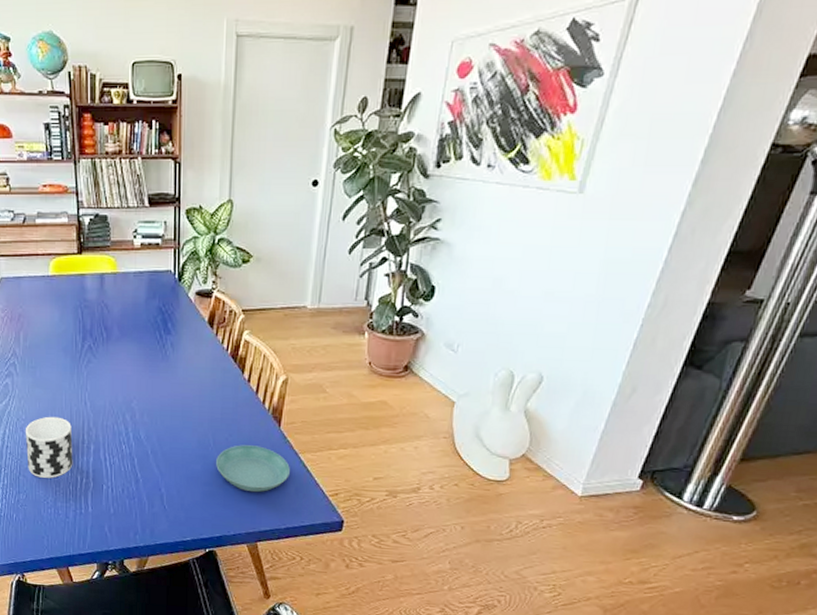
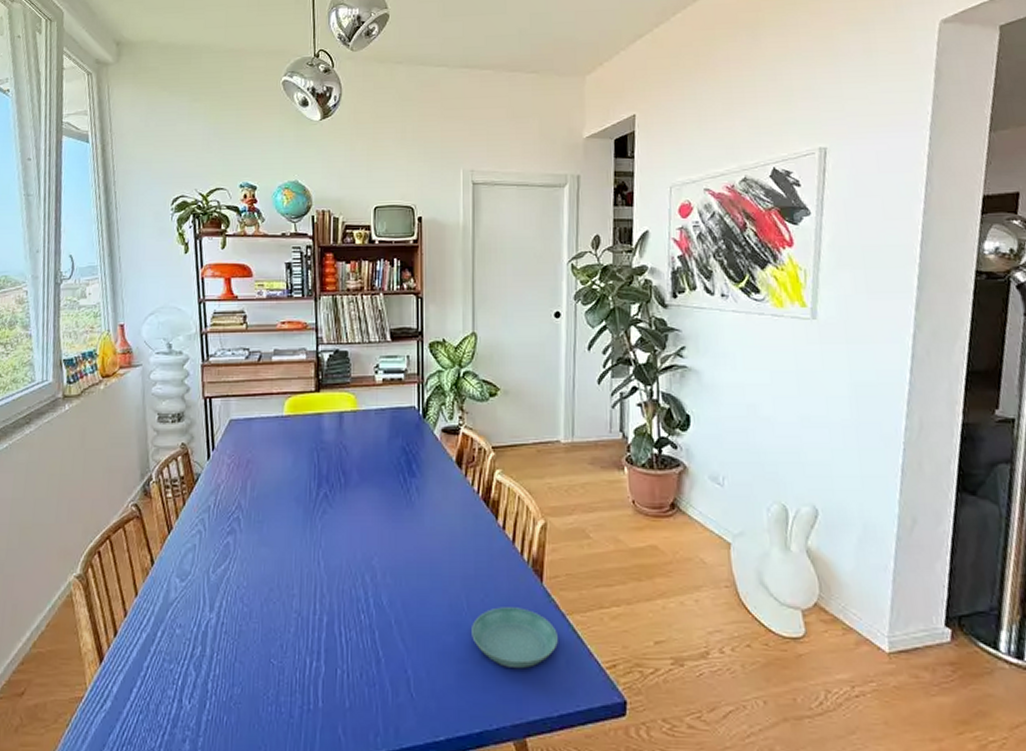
cup: present [25,416,73,478] -> none [245,581,302,663]

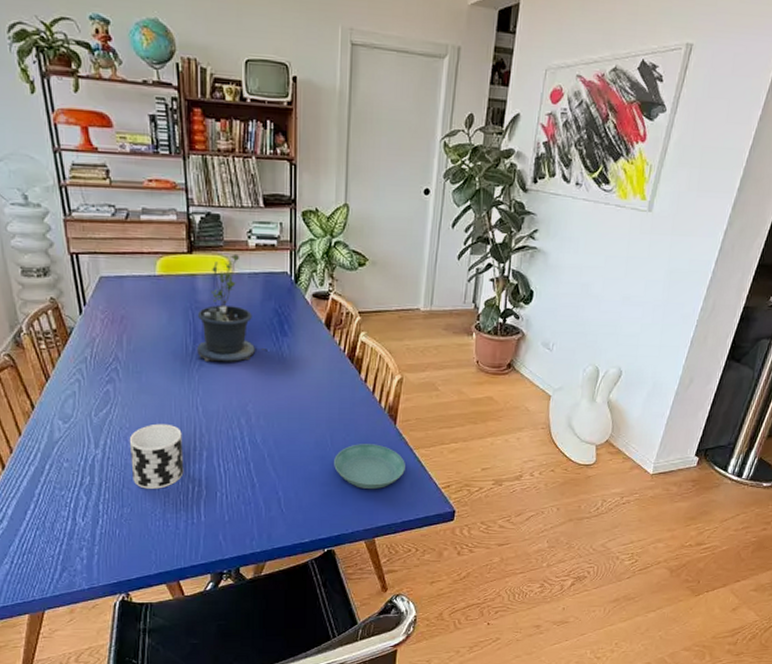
cup: none [245,581,302,663] -> present [129,423,184,489]
potted plant: none [321,389,395,509] -> present [197,253,268,363]

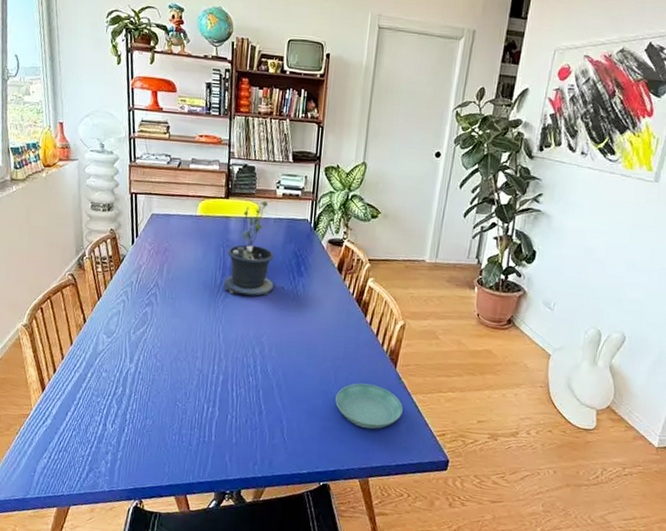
cup: present [129,423,184,489] -> none [157,345,204,406]

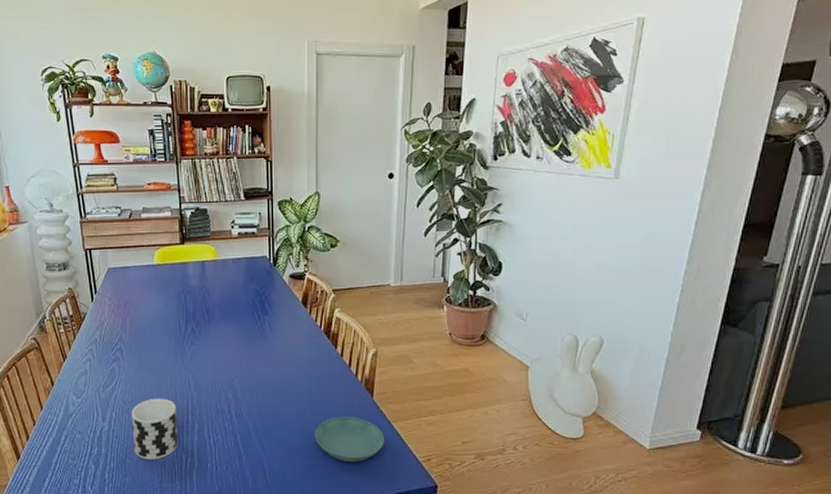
cup: none [157,345,204,406] -> present [131,398,178,459]
potted plant: present [224,200,285,296] -> none [188,242,251,341]

